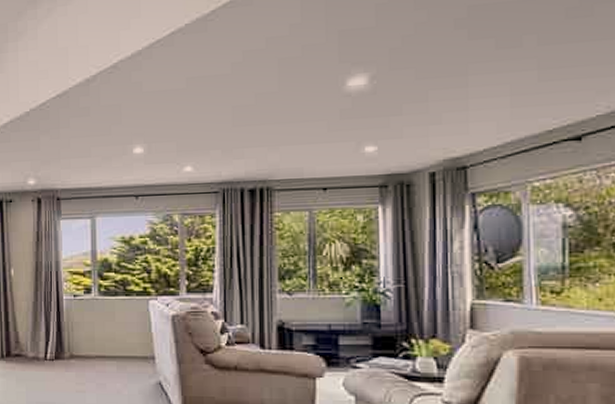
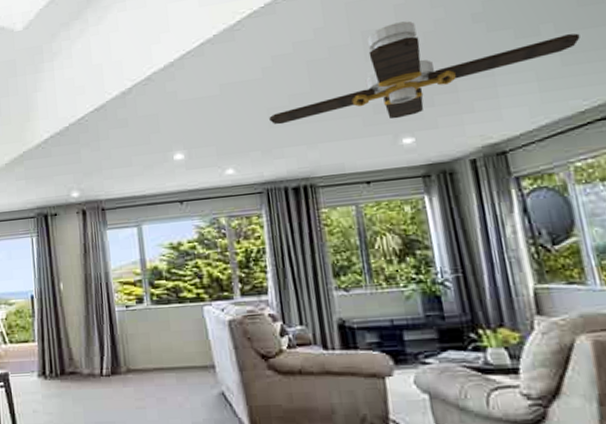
ceiling fan: none [233,22,562,126] -> present [269,21,580,125]

